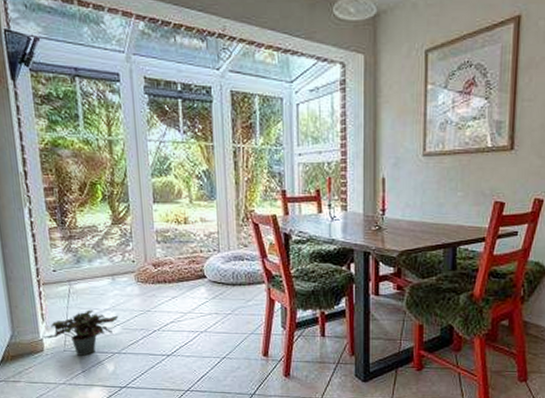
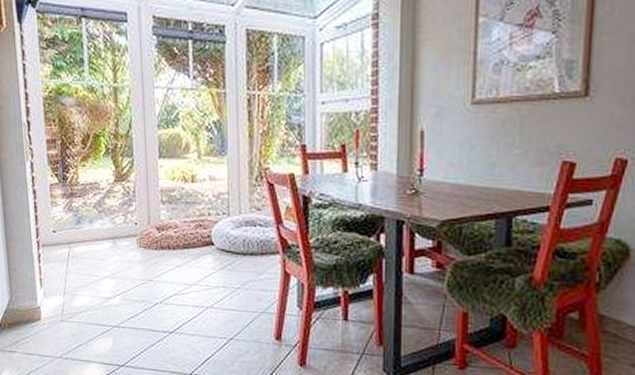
potted plant: present [43,310,119,356] -> none [41,276,119,328]

